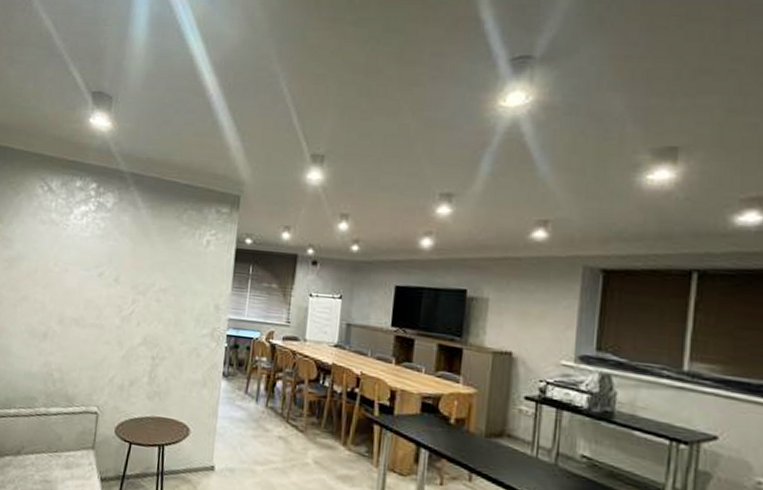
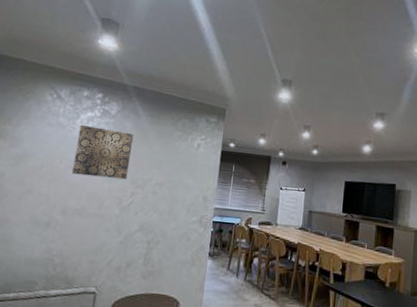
wall art: none [68,220,134,285] -> present [72,124,134,180]

